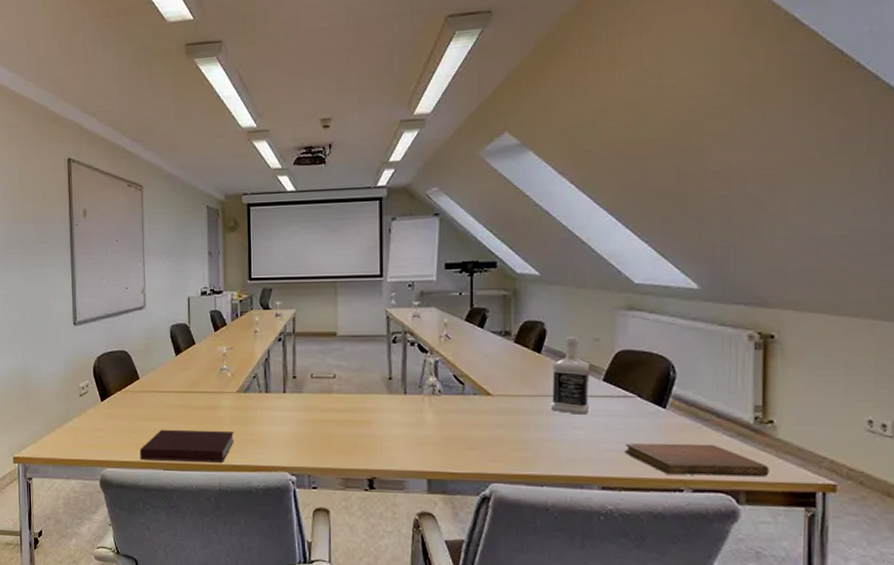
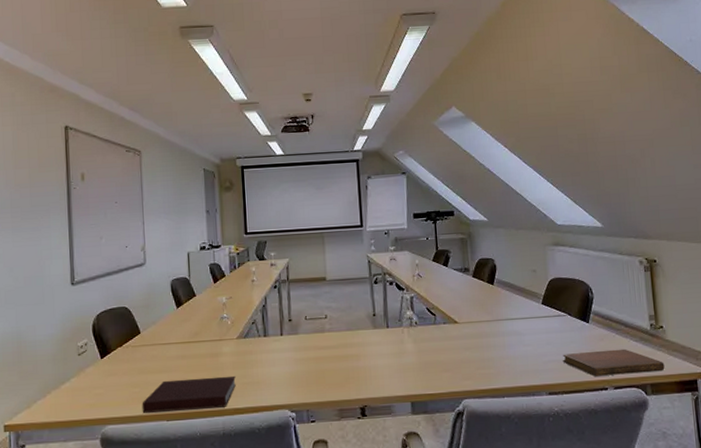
bottle: present [550,335,590,415] -> none [503,268,534,334]

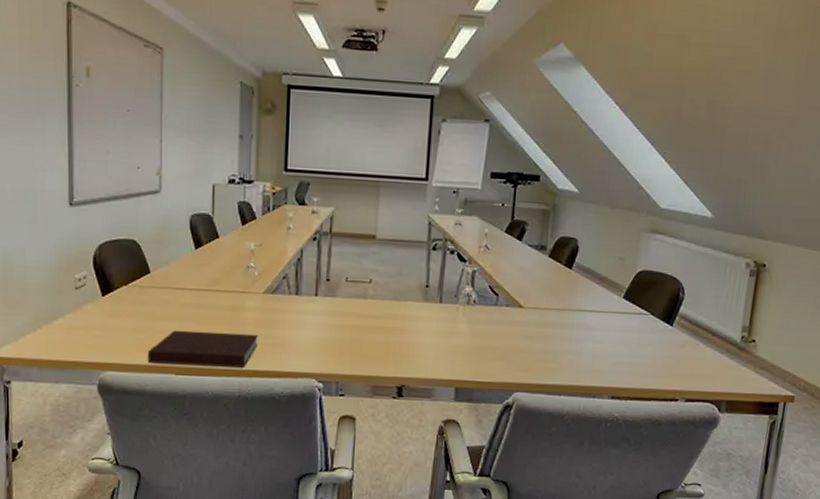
notebook: present [562,349,665,376] -> none [633,357,747,389]

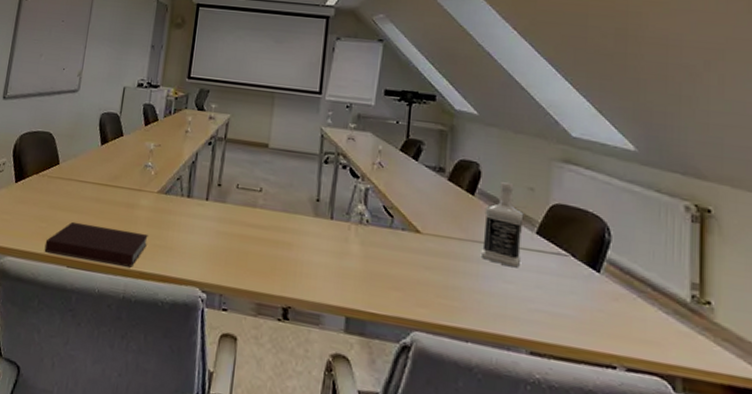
bottle: none [575,253,614,329] -> present [480,180,524,268]

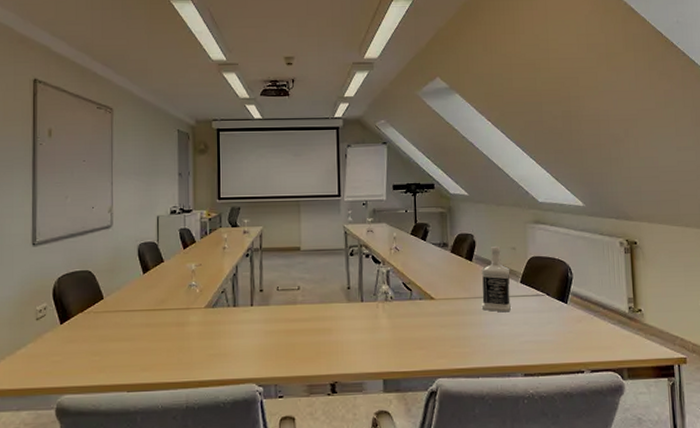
notebook: present [44,221,148,268] -> none [101,346,202,383]

